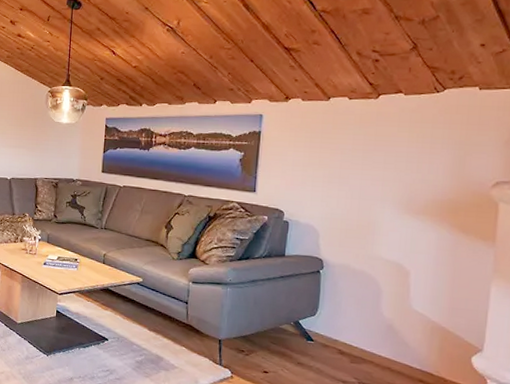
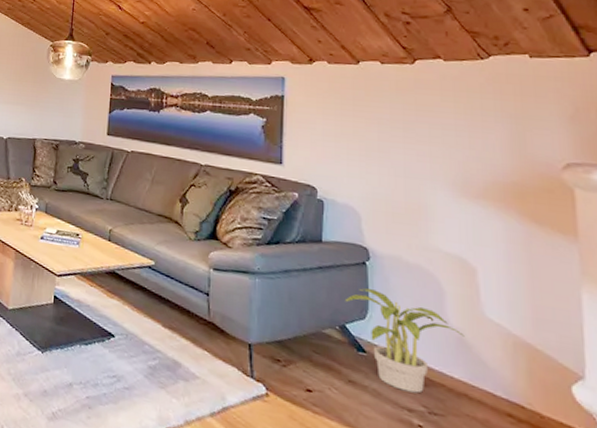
potted plant: none [300,291,394,369] -> present [344,288,465,393]

